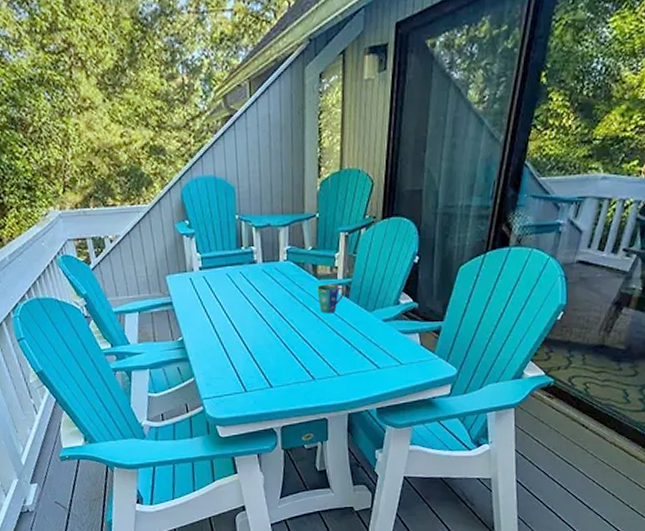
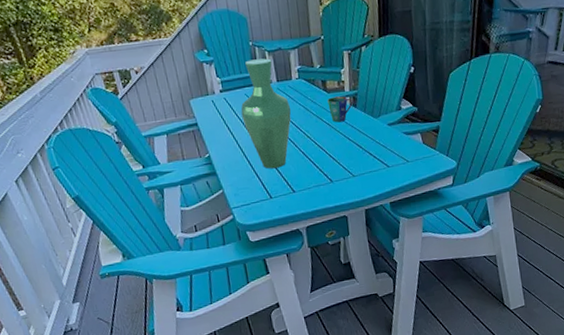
vase: none [220,235,276,360] -> present [240,58,291,169]

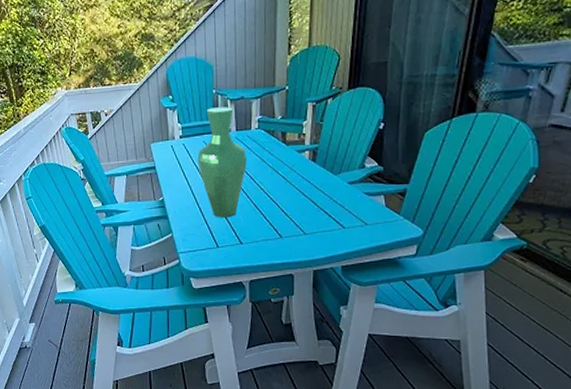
cup: present [327,96,353,123] -> none [286,149,312,177]

